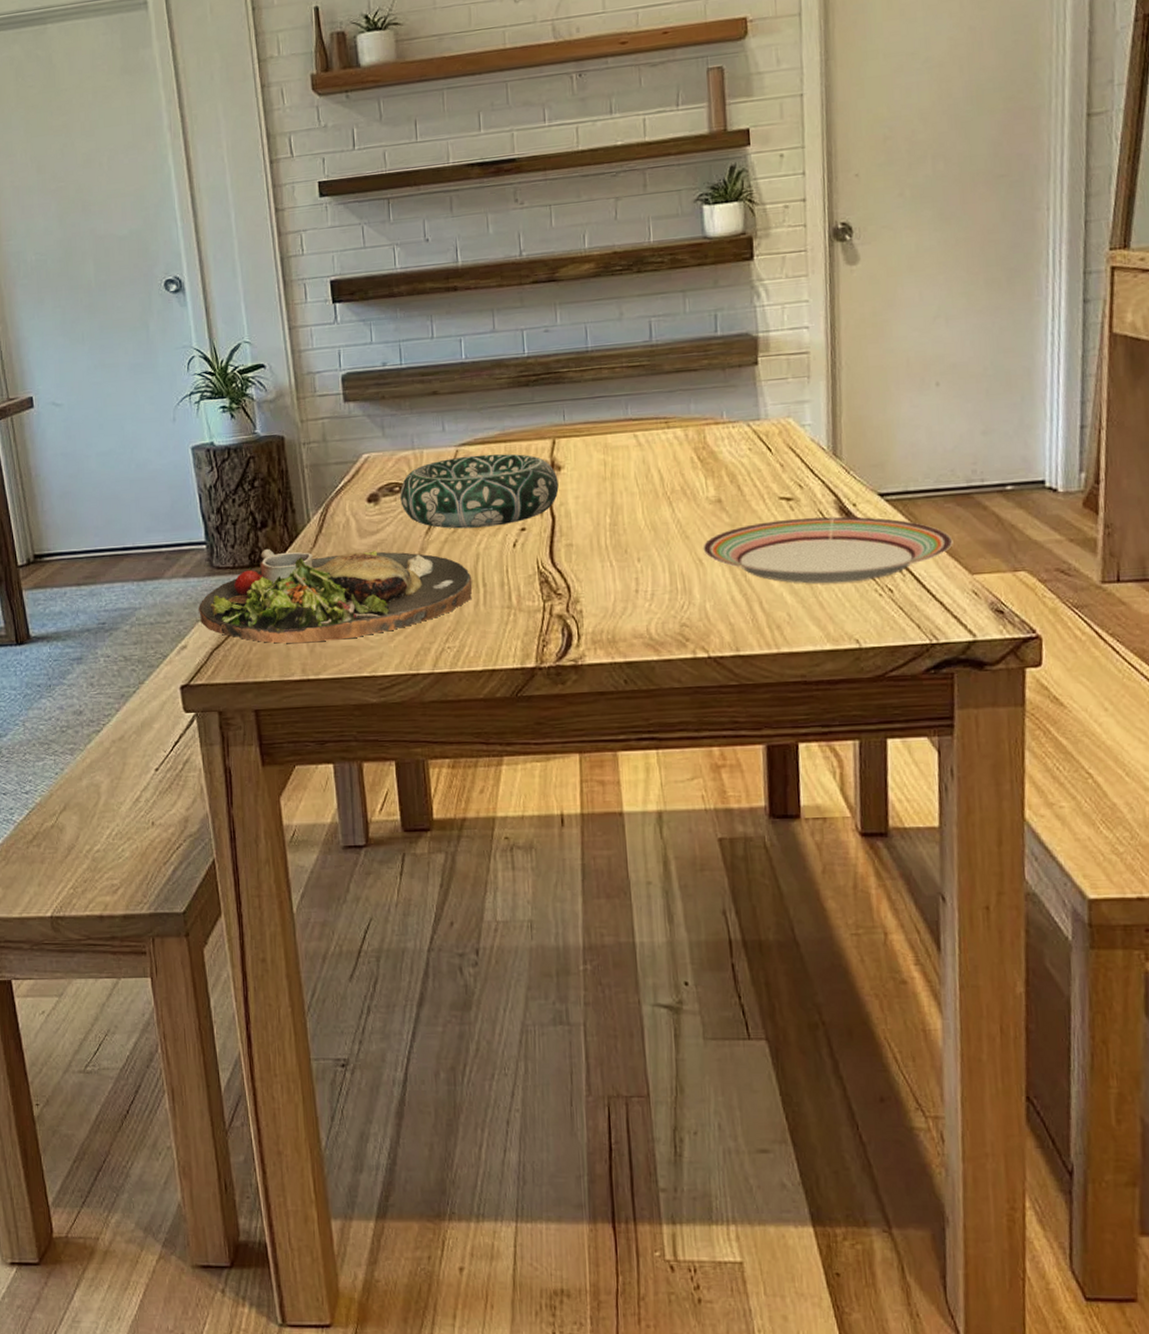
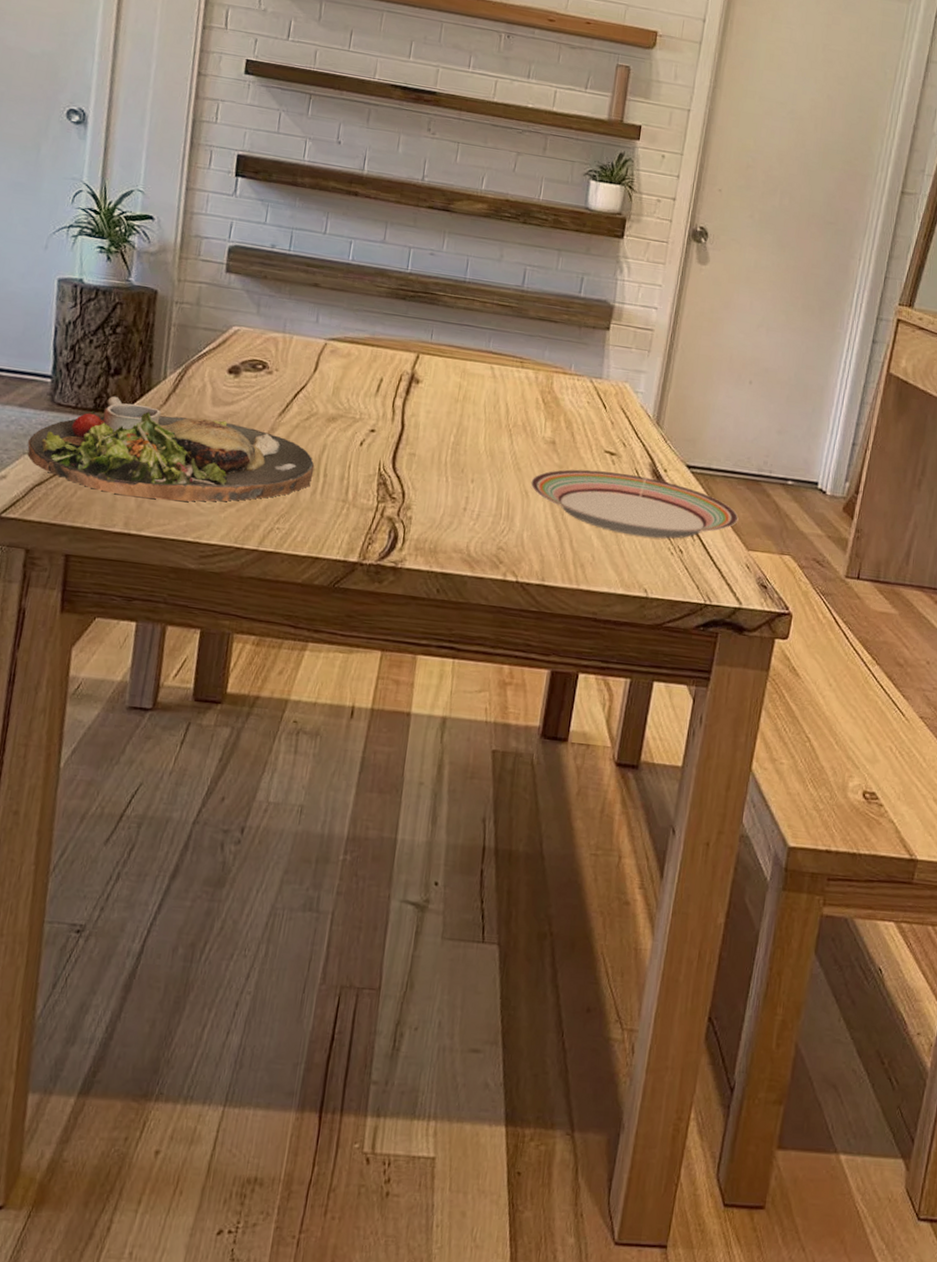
decorative bowl: present [400,453,559,529] -> none [260,349,415,423]

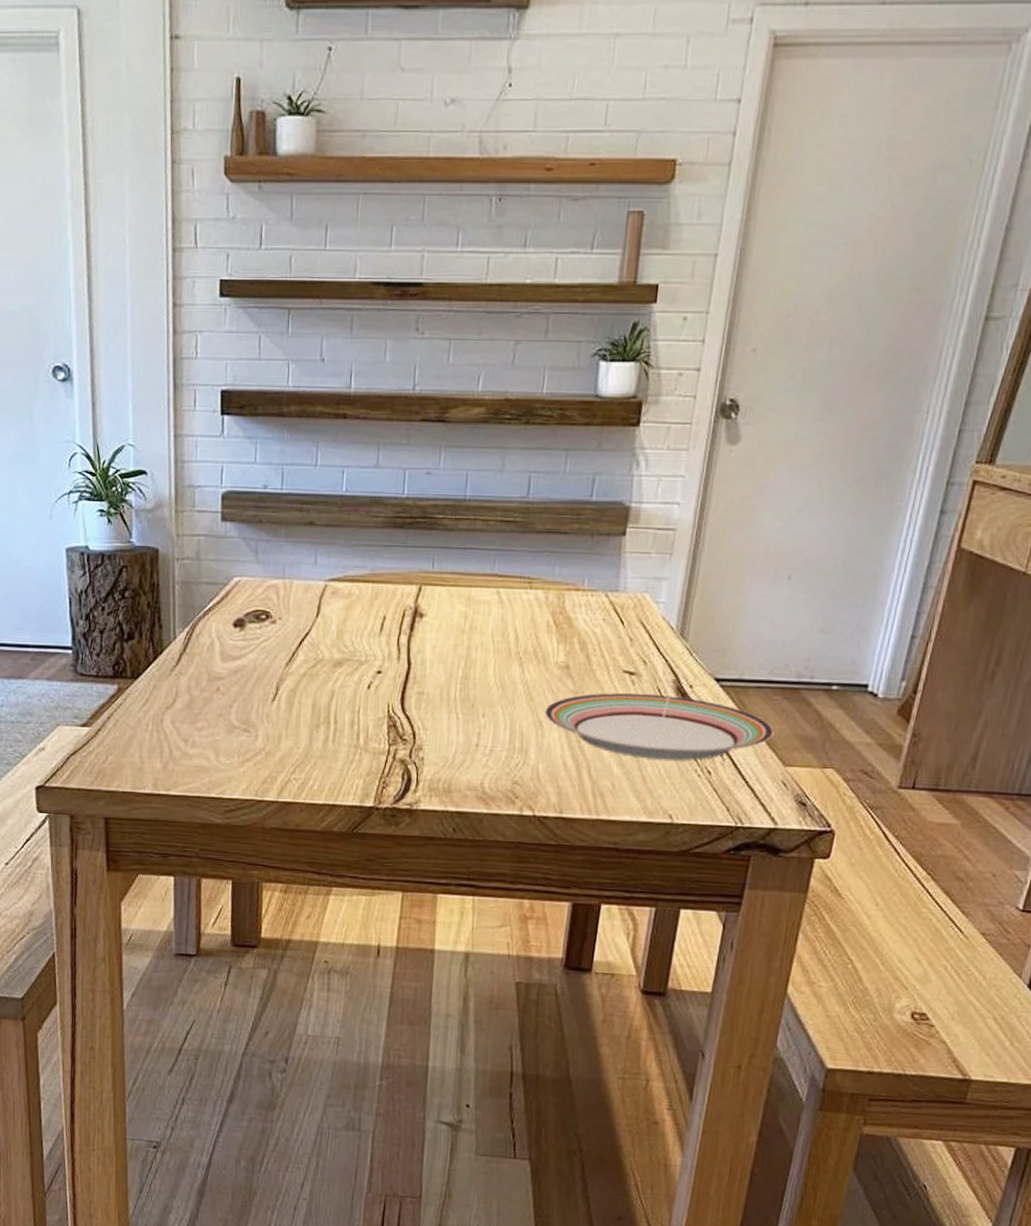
dinner plate: present [27,396,315,502] -> none [59,661,325,760]

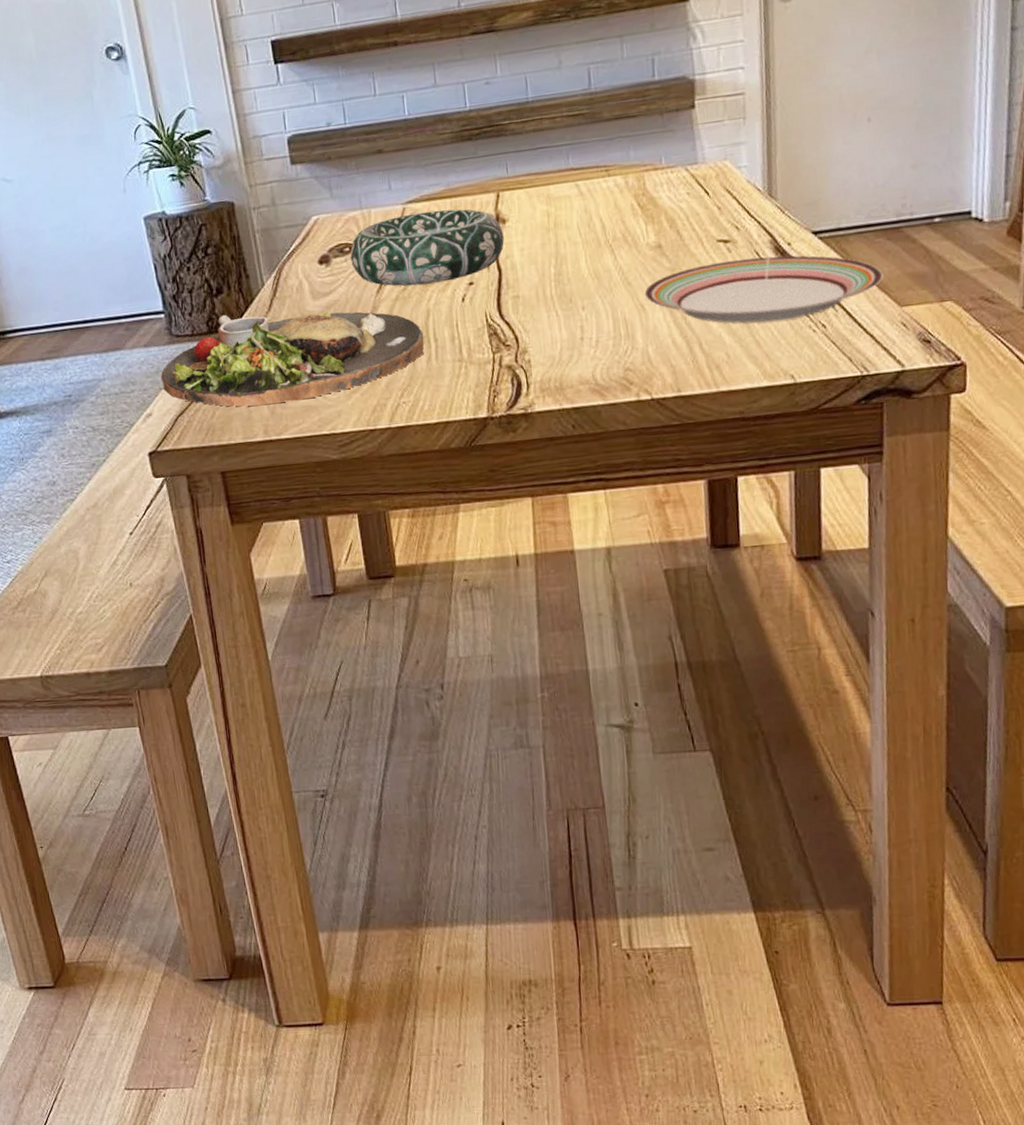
dinner plate: none [59,661,325,760] -> present [161,311,424,407]
decorative bowl: none [265,592,419,666] -> present [350,209,504,287]

